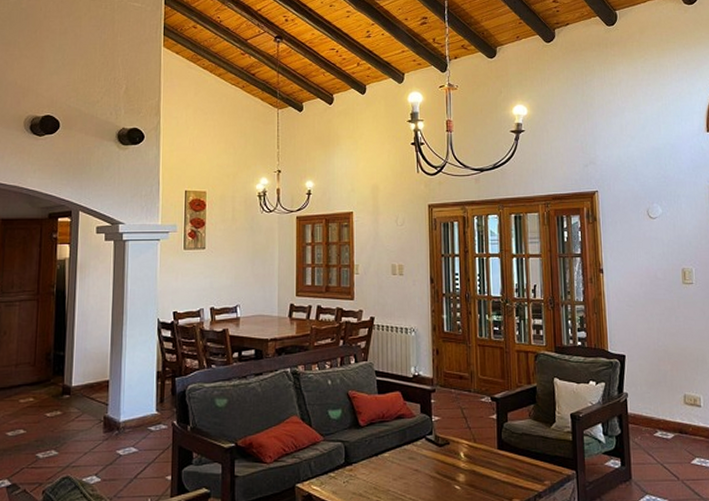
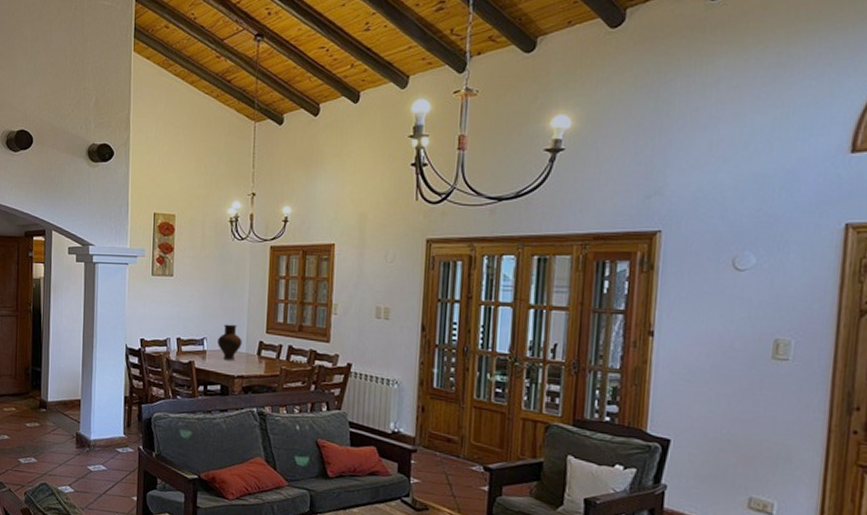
vase: none [250,290,274,326] -> present [217,324,242,361]

